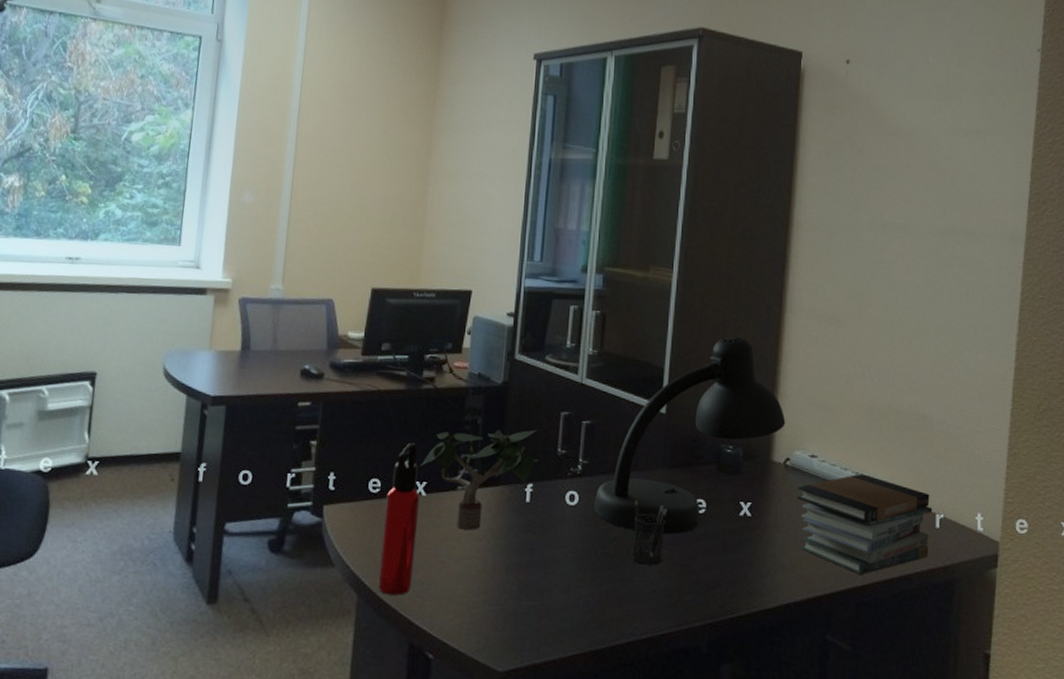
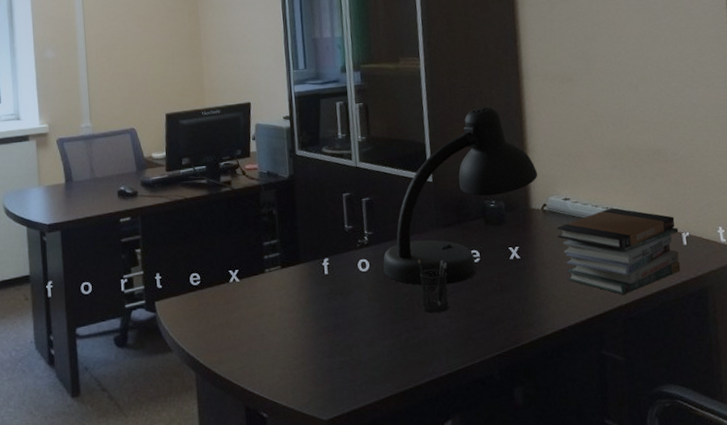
water bottle: present [378,443,421,596] -> none [206,239,240,369]
potted plant: present [420,429,541,530] -> none [230,212,332,305]

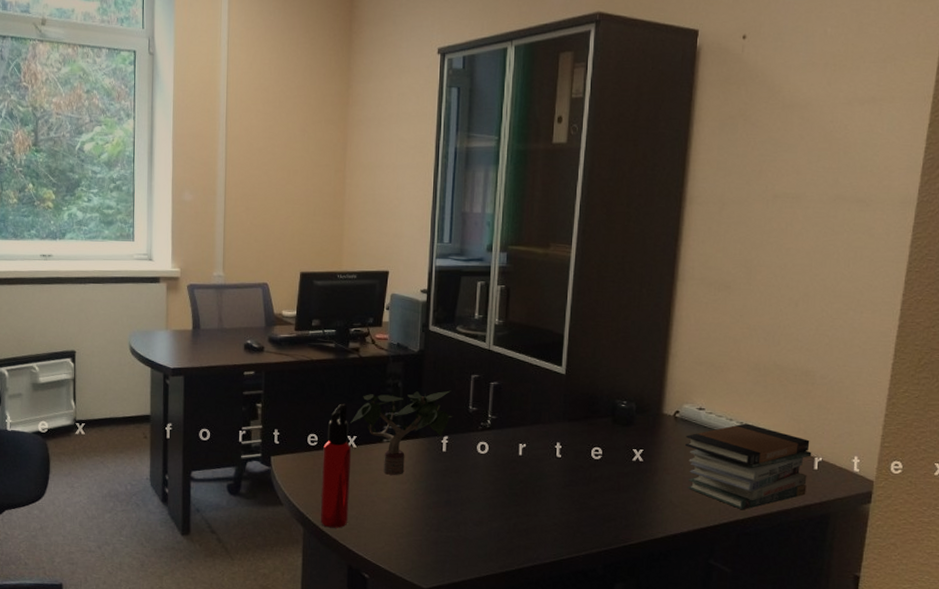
water bottle: none [206,239,240,369] -> present [320,404,352,528]
potted plant: none [230,212,332,305] -> present [350,390,454,475]
desk lamp: present [383,106,538,286] -> none [501,304,676,478]
pencil holder: present [418,258,449,313] -> none [536,448,567,503]

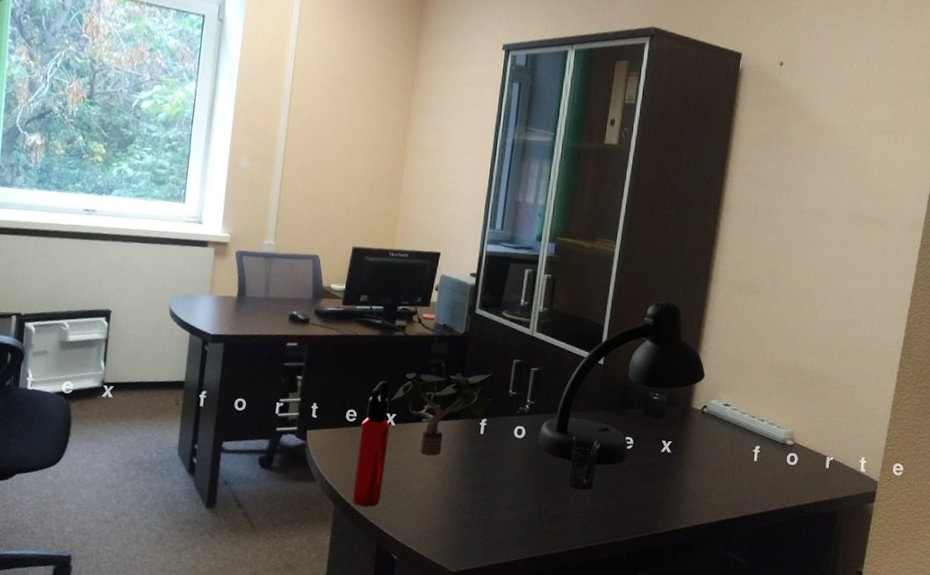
desk lamp: none [501,304,676,478] -> present [537,301,706,466]
pencil holder: none [536,448,567,503] -> present [567,435,600,490]
book stack: present [685,423,812,510] -> none [710,421,825,505]

